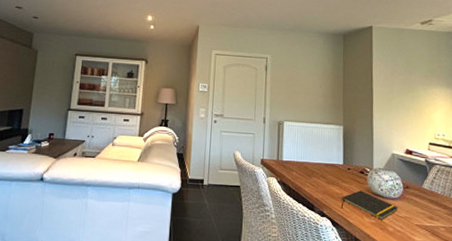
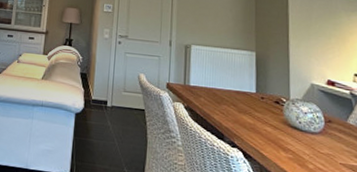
notepad: present [341,190,398,220] -> none [254,122,319,155]

